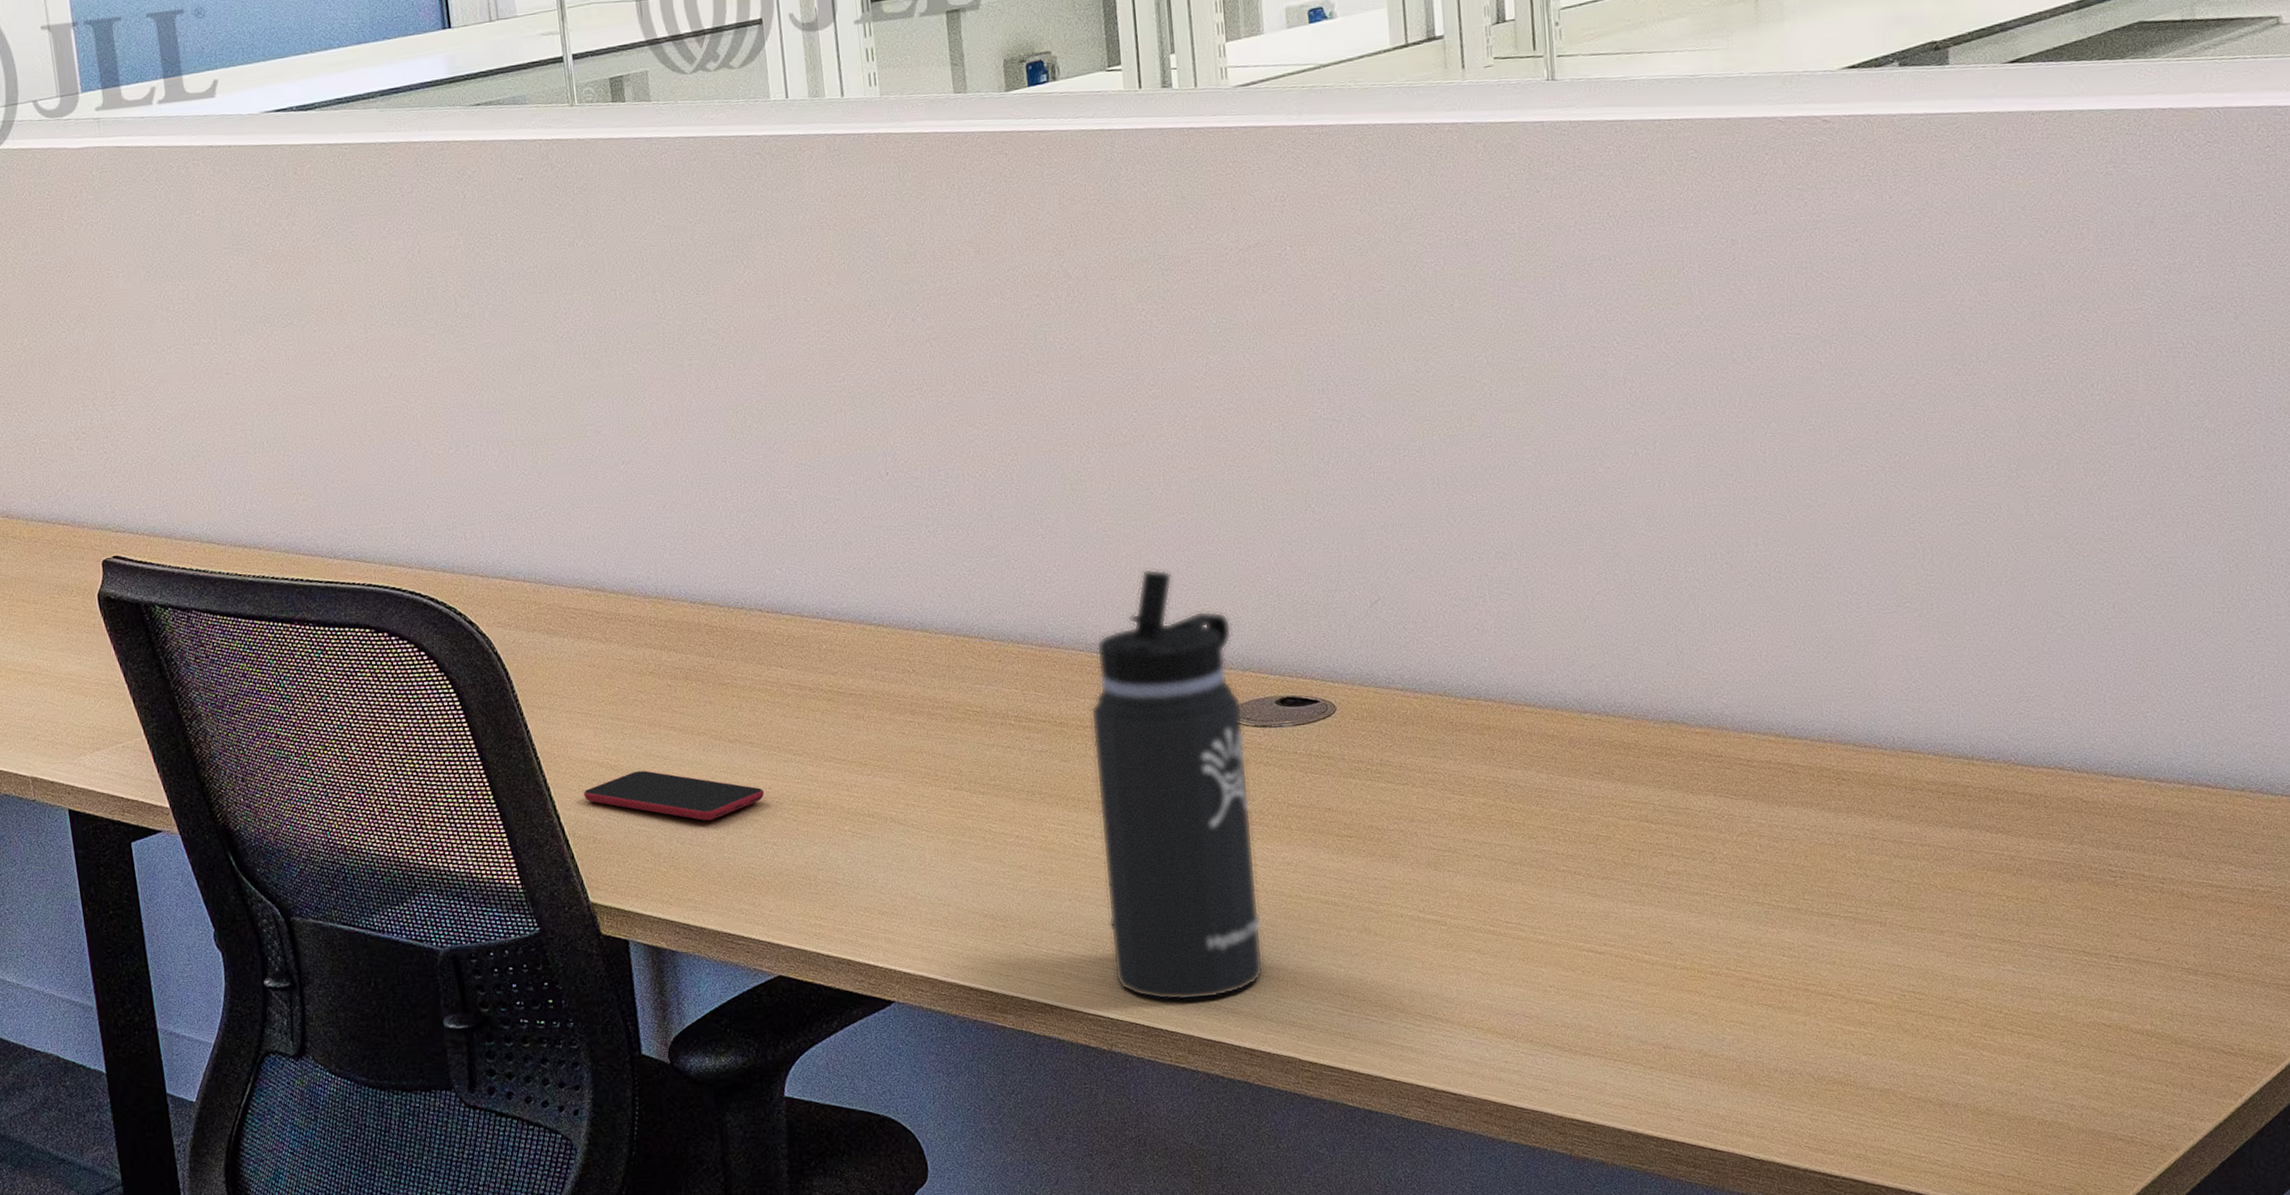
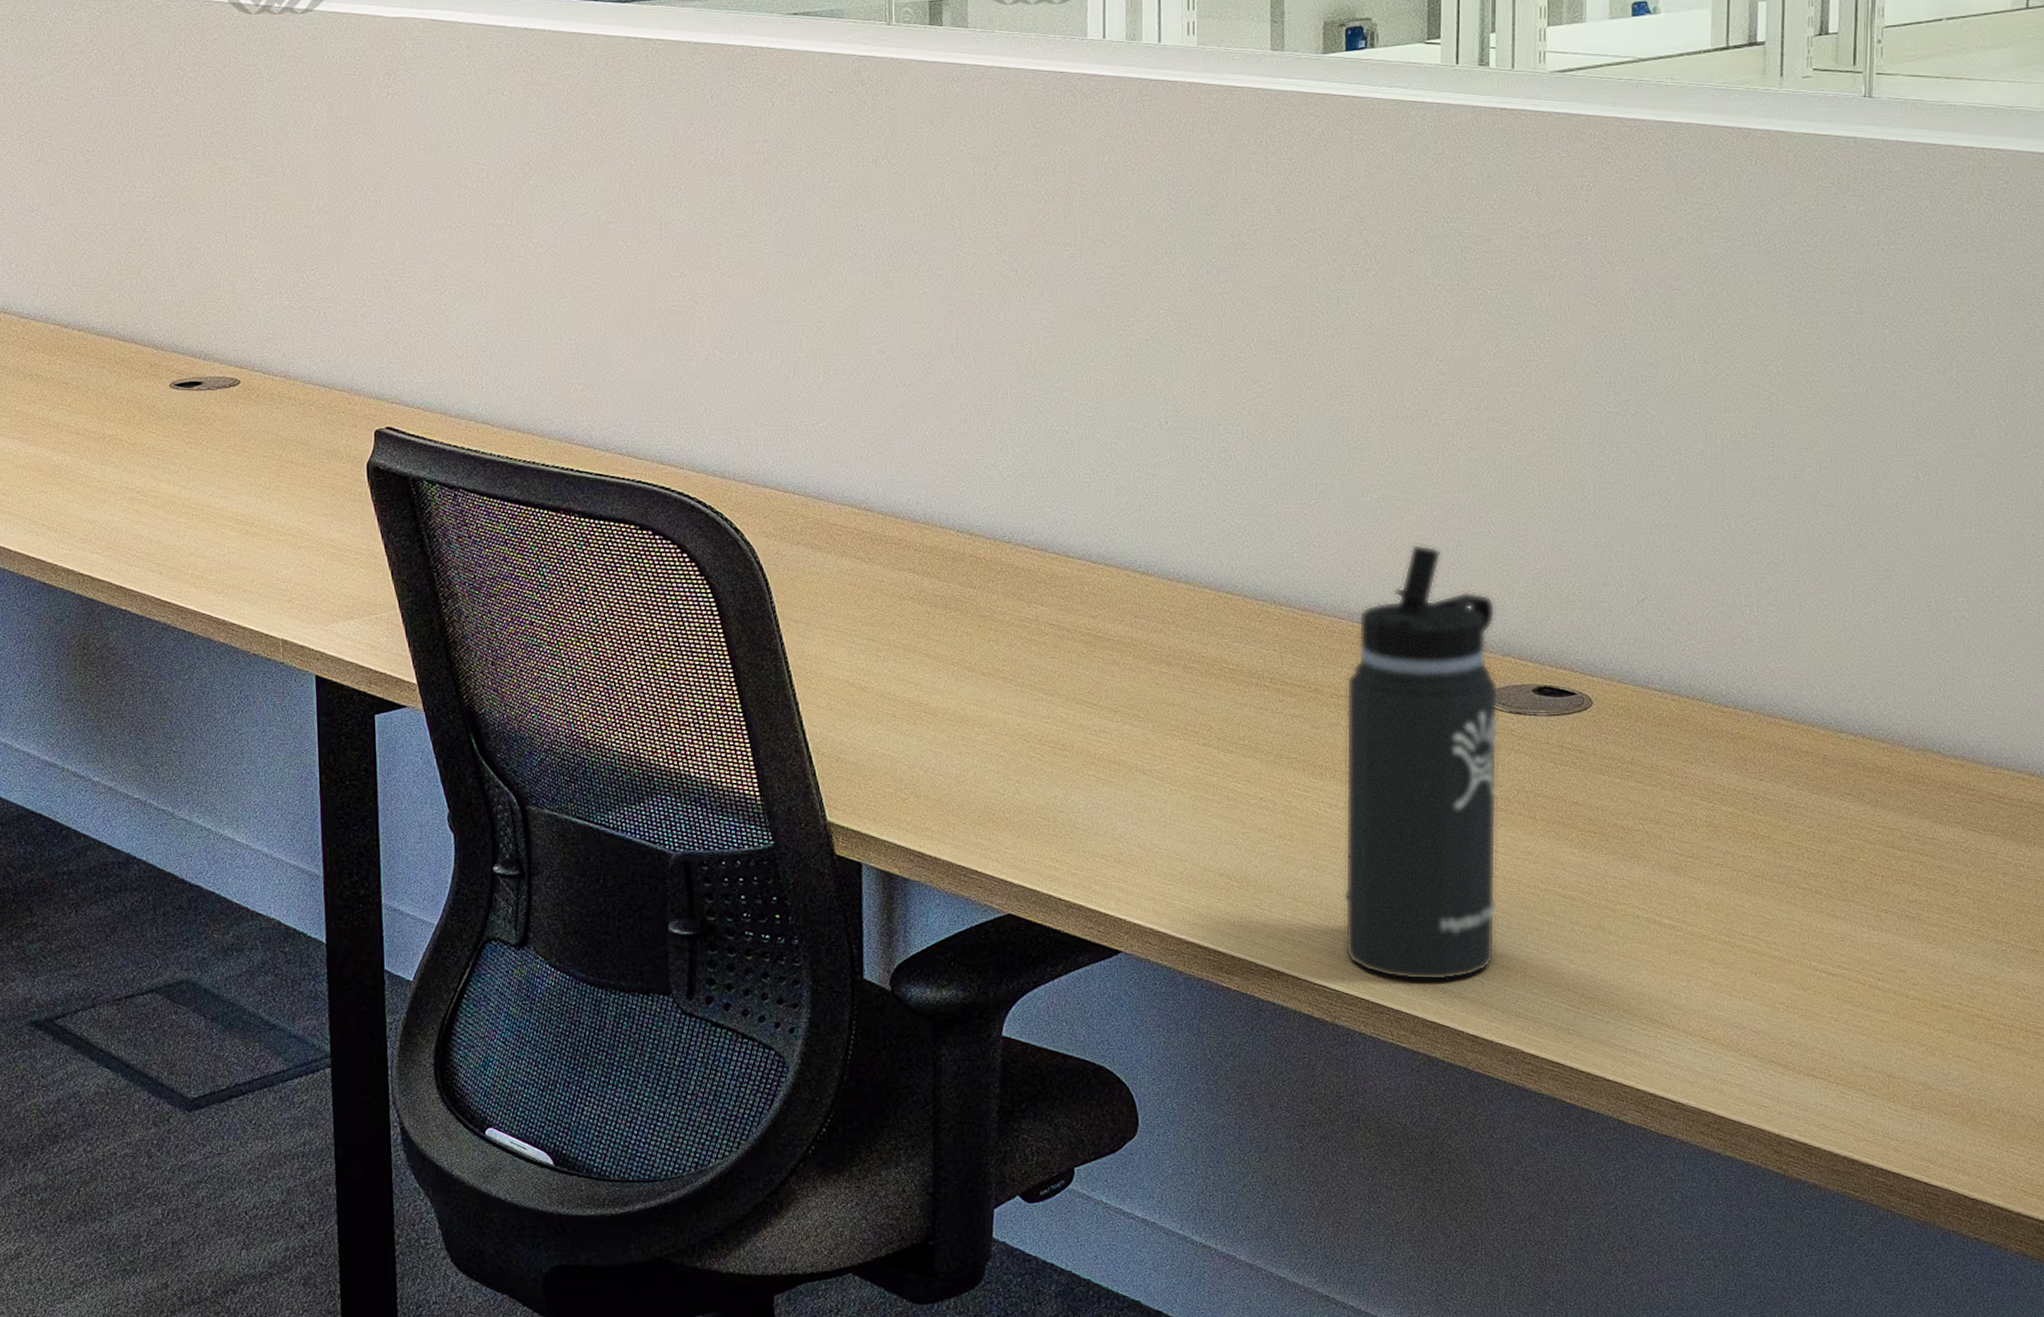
smartphone: present [584,770,764,821] -> none [832,695,1012,752]

